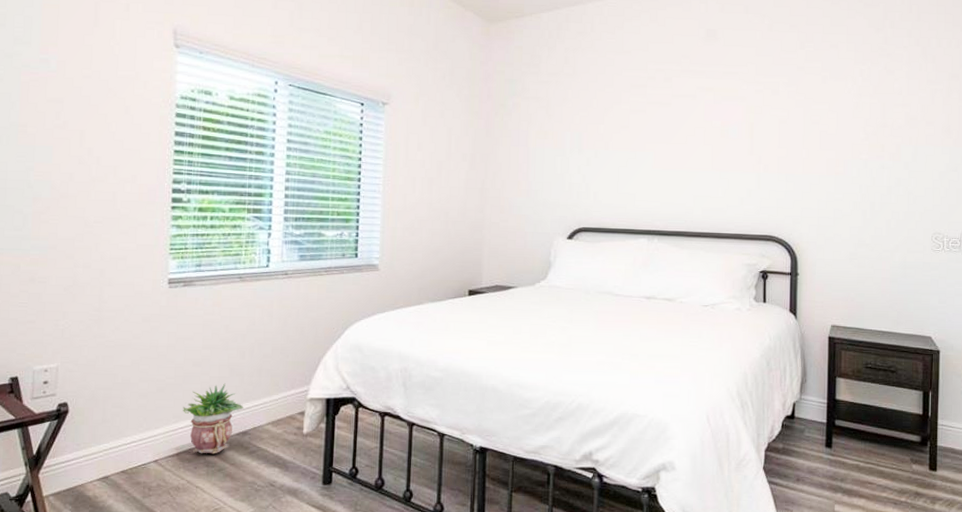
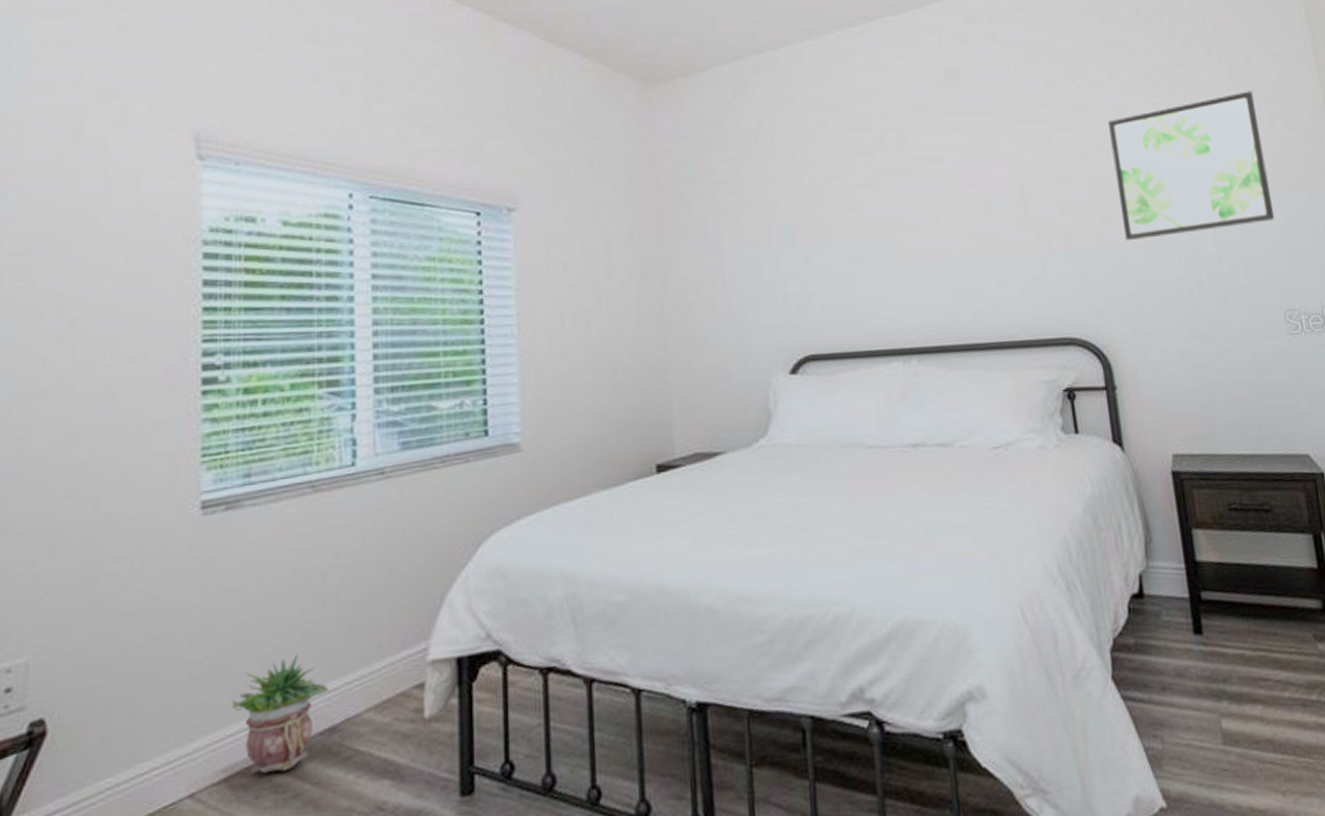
wall art: none [822,68,939,171] -> present [1108,91,1275,241]

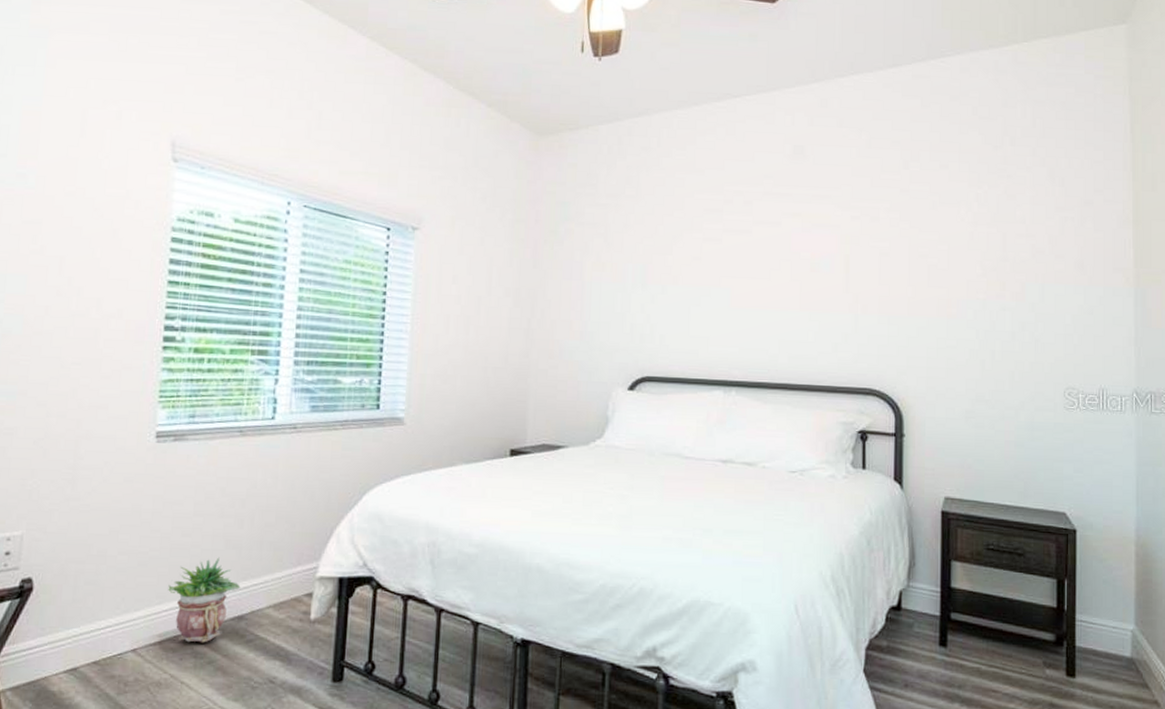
wall art: present [1108,91,1275,241] -> none [931,192,1070,313]

